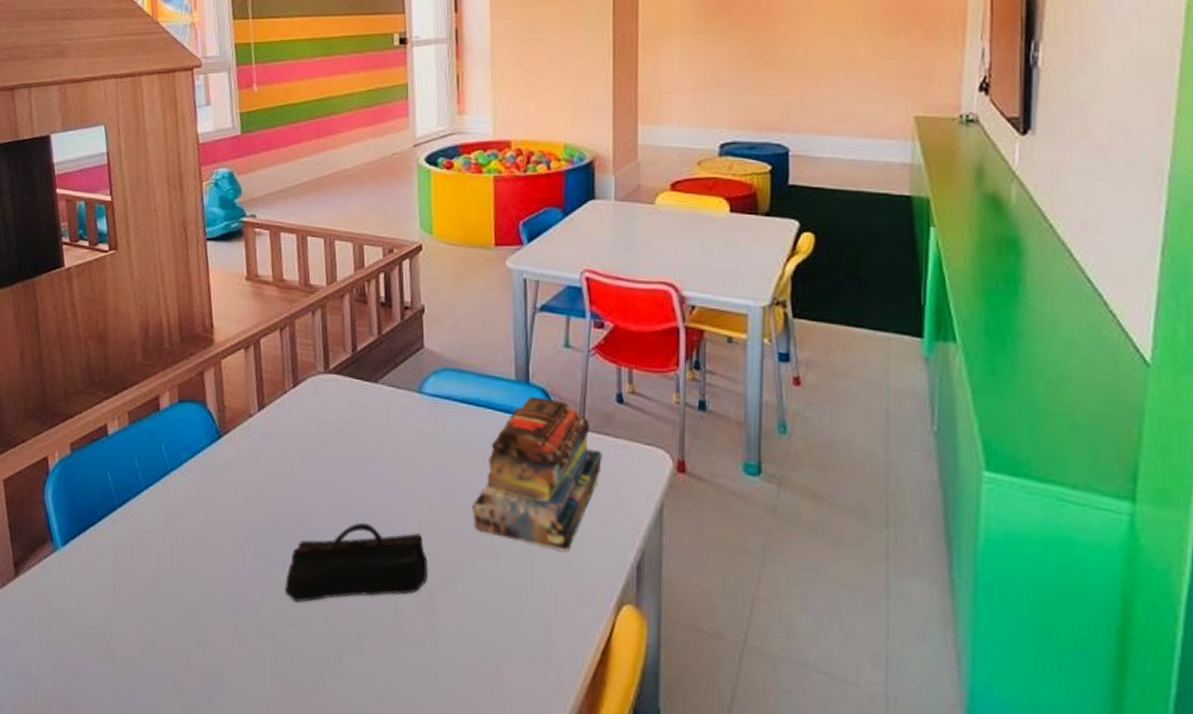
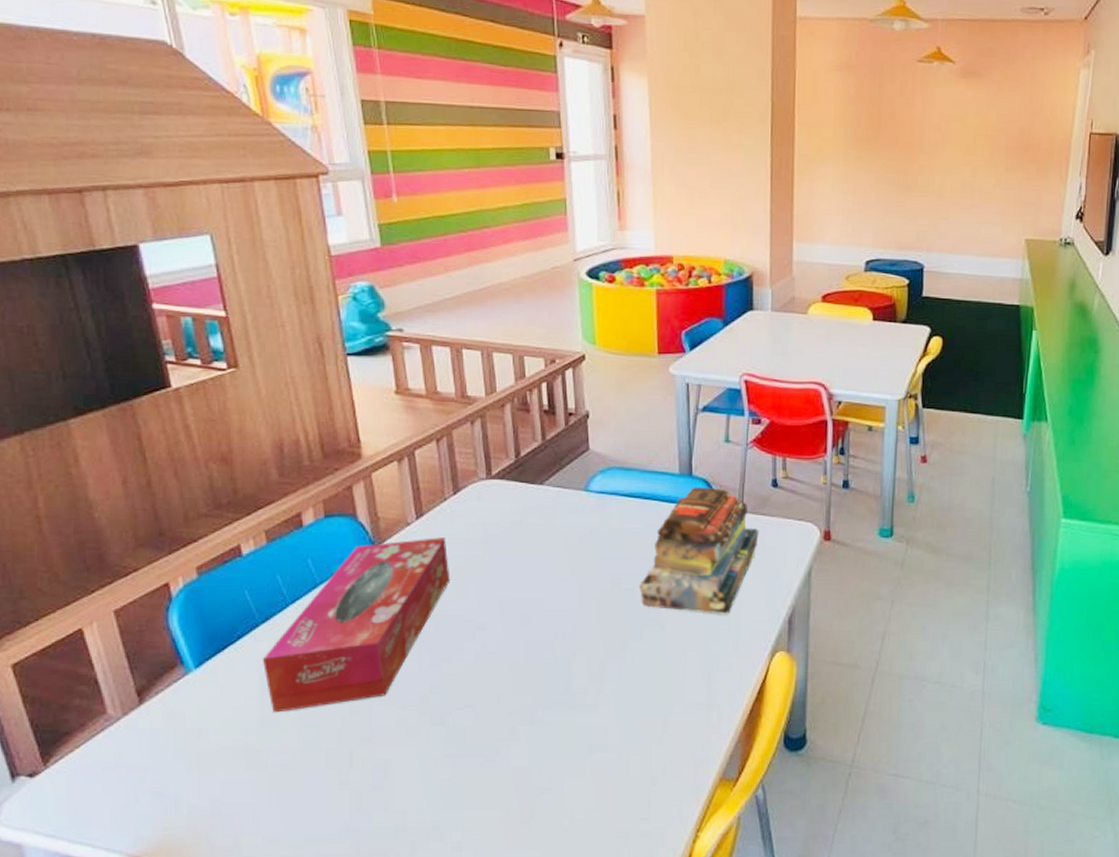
tissue box: none [117,432,287,603] -> present [262,537,450,713]
pencil case: present [285,522,428,603] -> none [454,611,598,689]

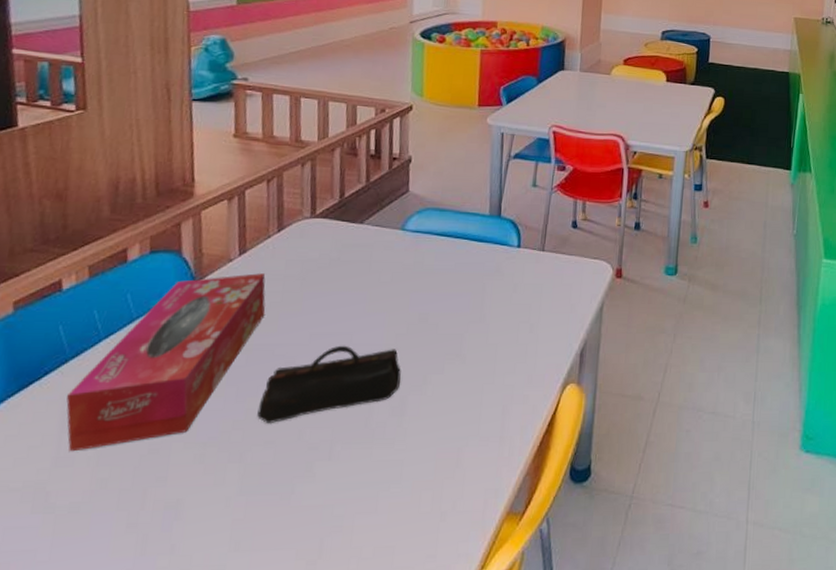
pencil case: none [454,611,598,689] -> present [257,345,401,424]
book: present [640,487,759,615] -> none [445,227,558,349]

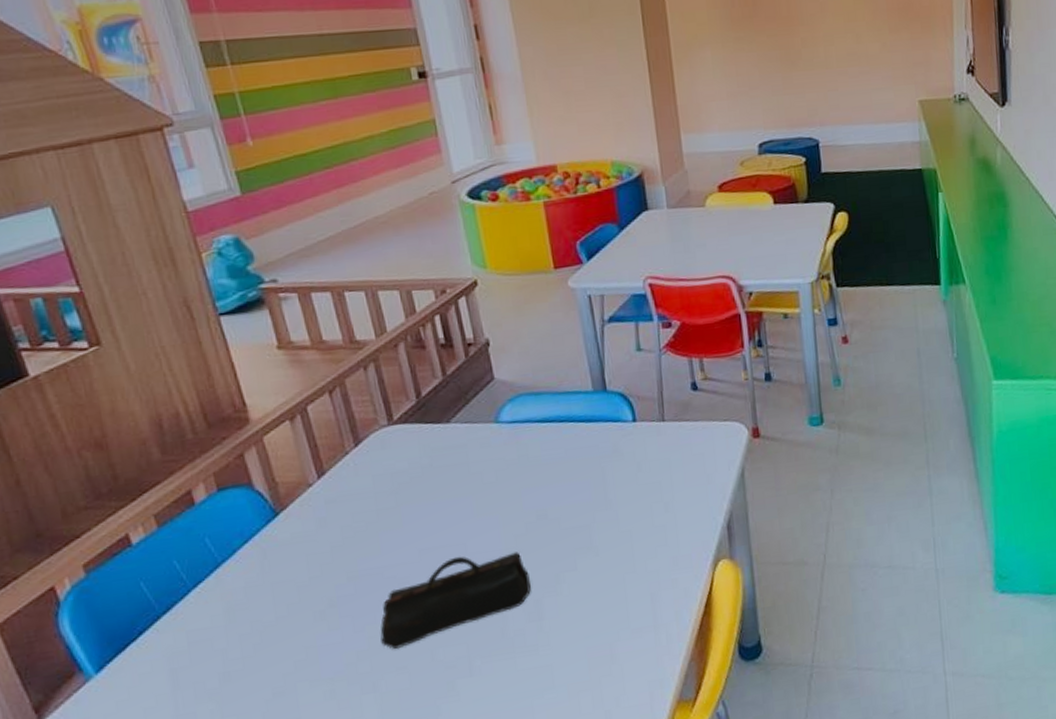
tissue box: present [66,273,266,452] -> none [168,494,364,708]

